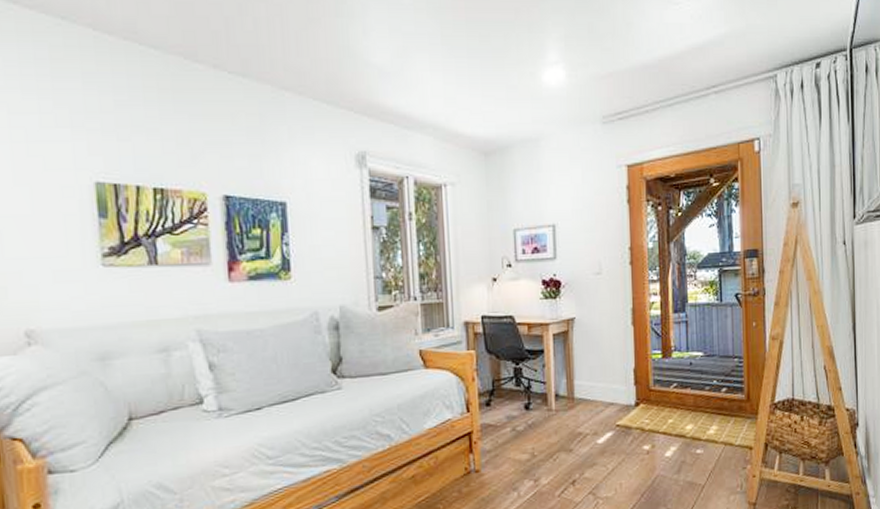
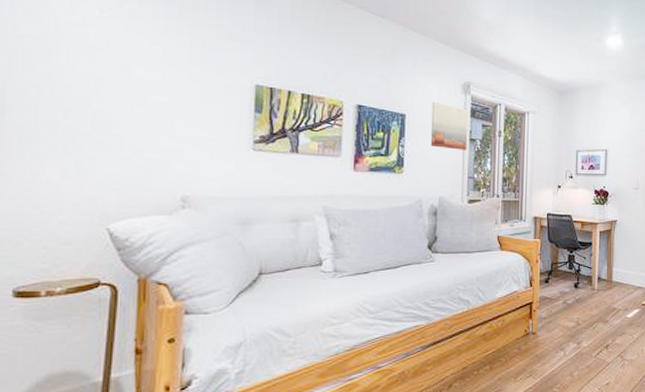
wall art: none [318,182,370,243] -> present [430,101,468,150]

